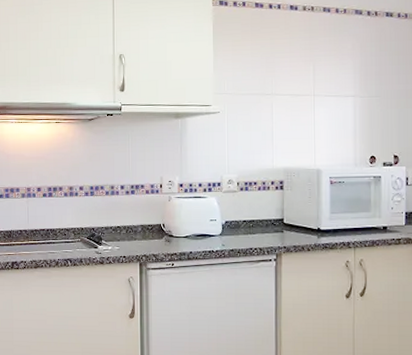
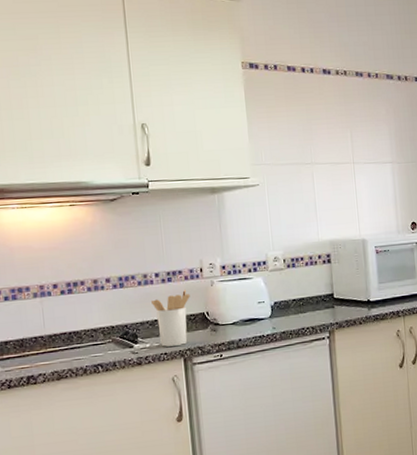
utensil holder: none [116,201,149,251] -> present [151,289,190,347]

